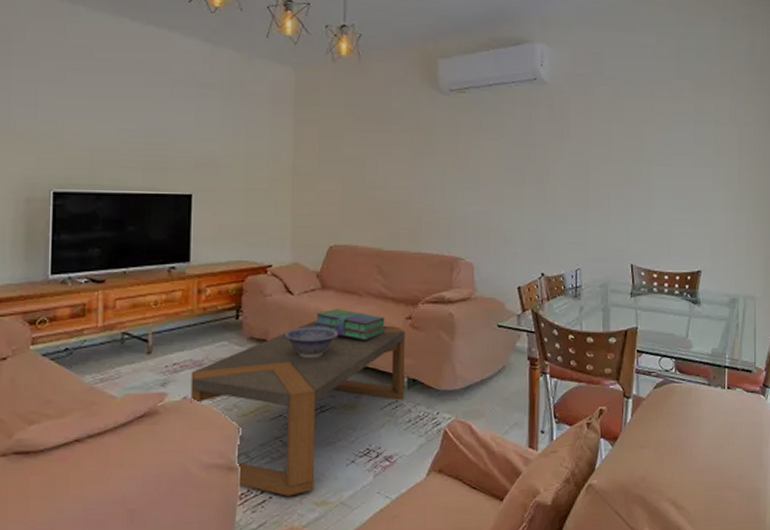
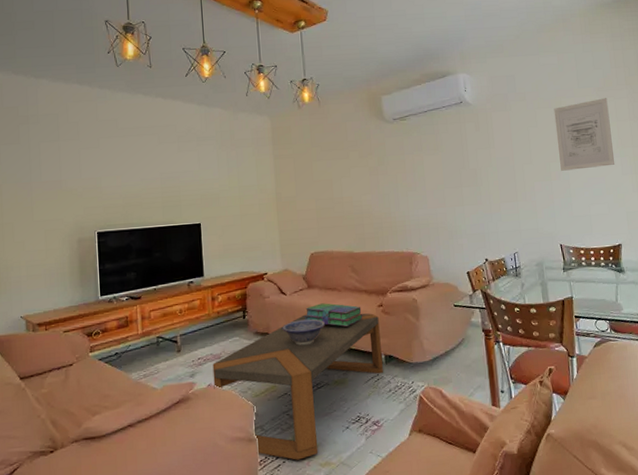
wall art: none [642,94,708,178] -> present [553,98,615,171]

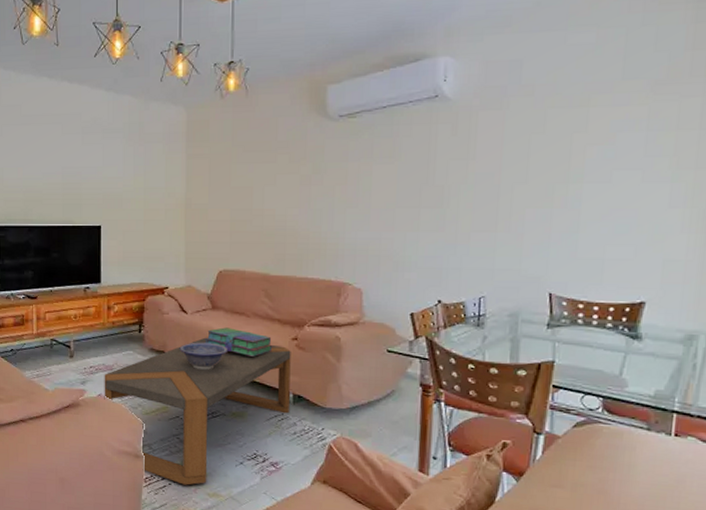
wall art: present [553,98,615,171] -> none [570,95,668,196]

